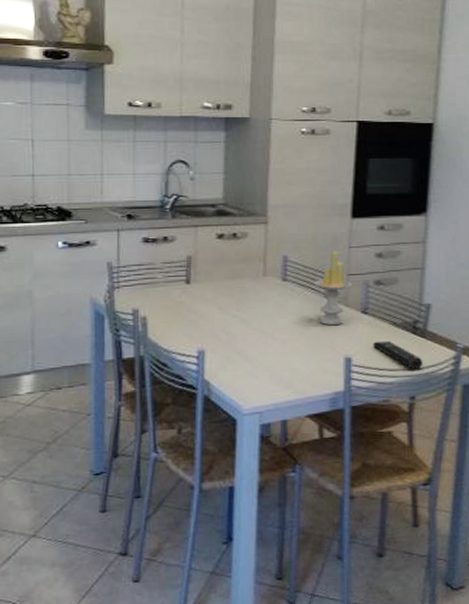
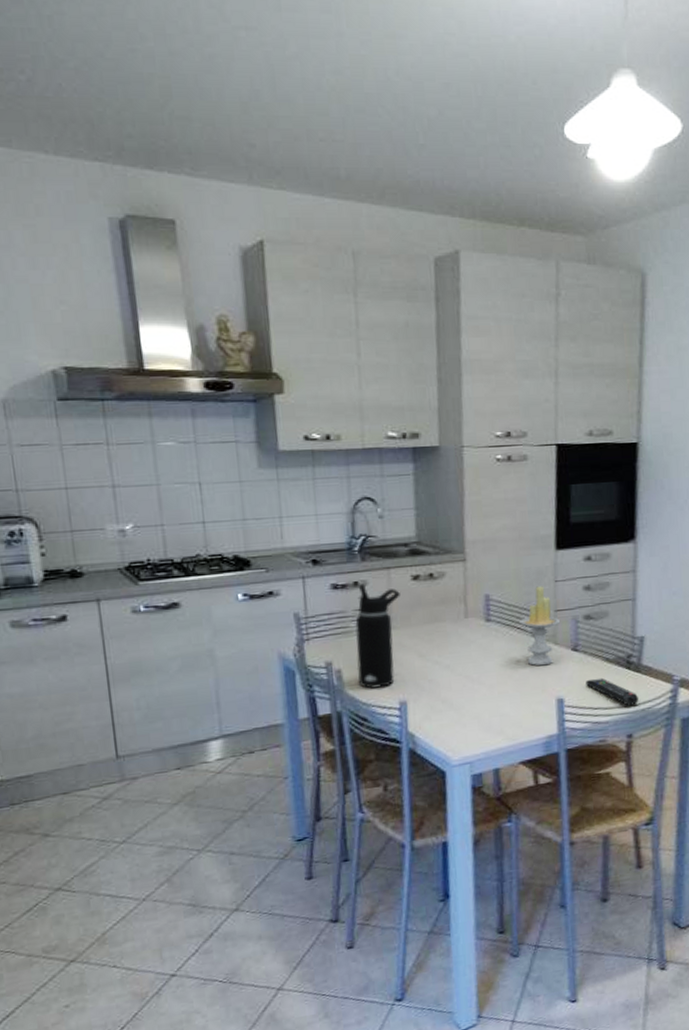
water bottle: none [161,239,205,336] -> present [355,584,400,689]

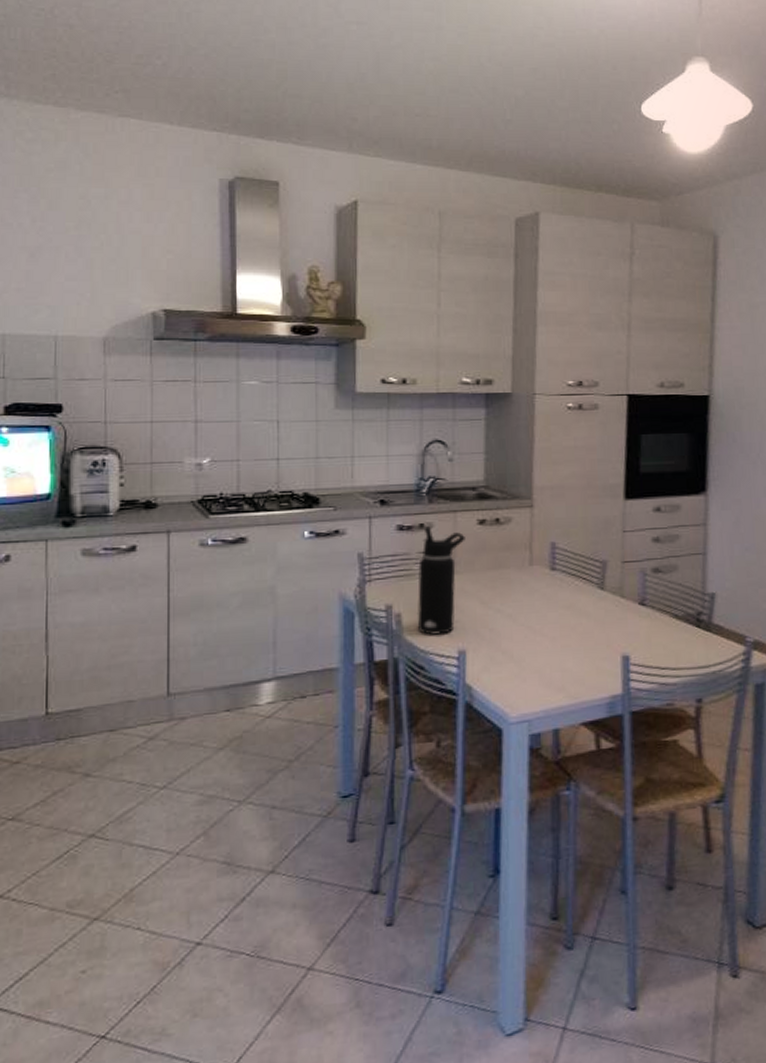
candle: present [519,586,560,666] -> none [585,536,627,620]
remote control: present [585,677,638,706] -> none [653,635,709,667]

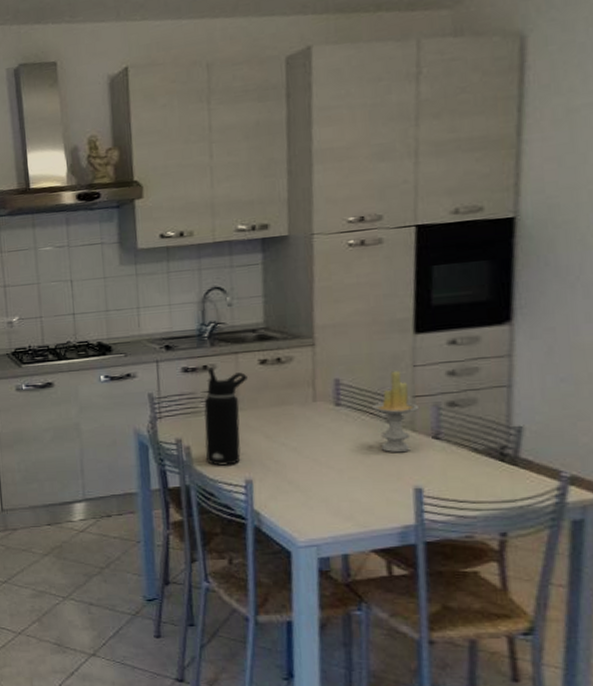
candle: none [585,536,627,620] -> present [372,371,418,453]

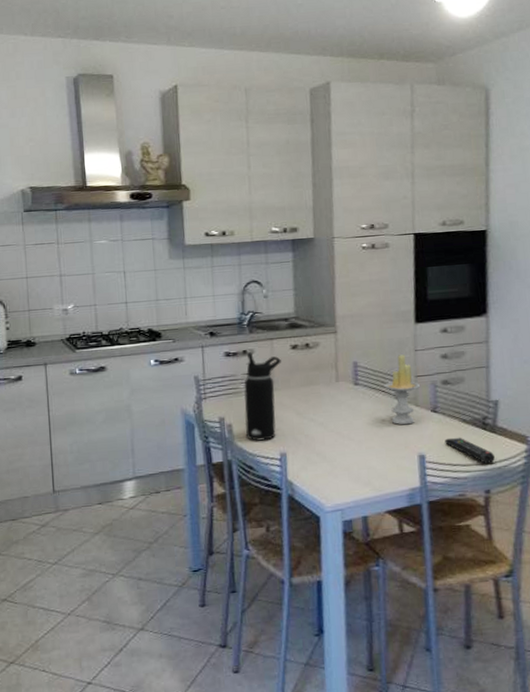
remote control: none [449,469,515,501] -> present [445,437,495,464]

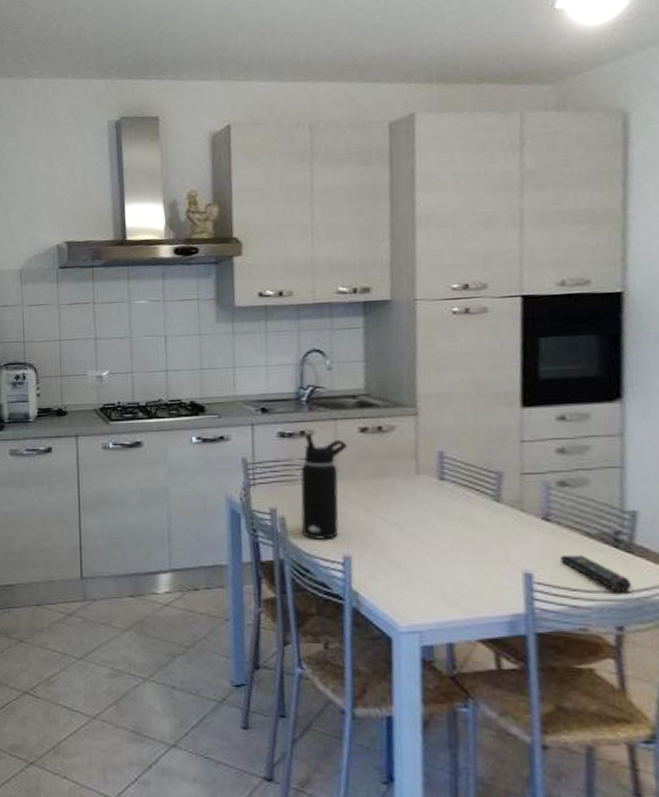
candle: present [384,354,420,425] -> none [478,446,527,534]

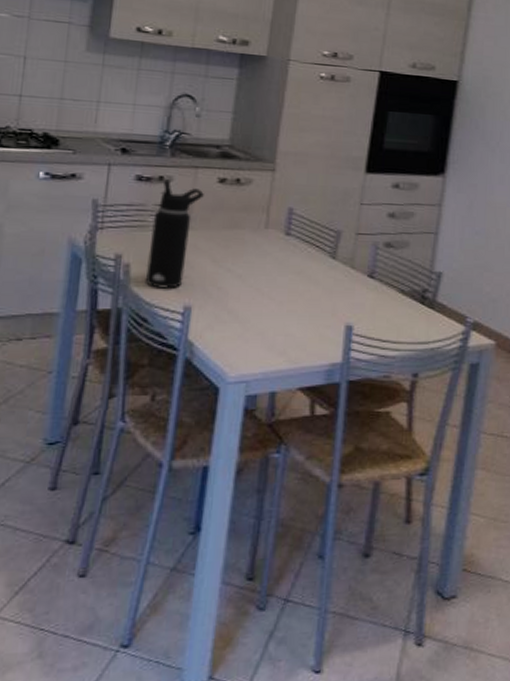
remote control: present [560,554,631,592] -> none [377,309,429,343]

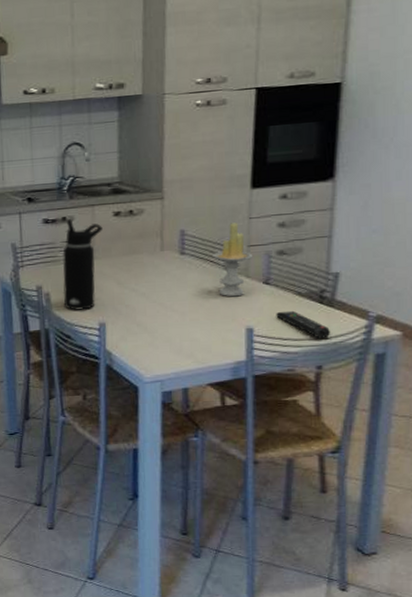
candle: none [319,207,359,289] -> present [213,222,252,297]
remote control: none [377,309,429,343] -> present [276,310,330,339]

